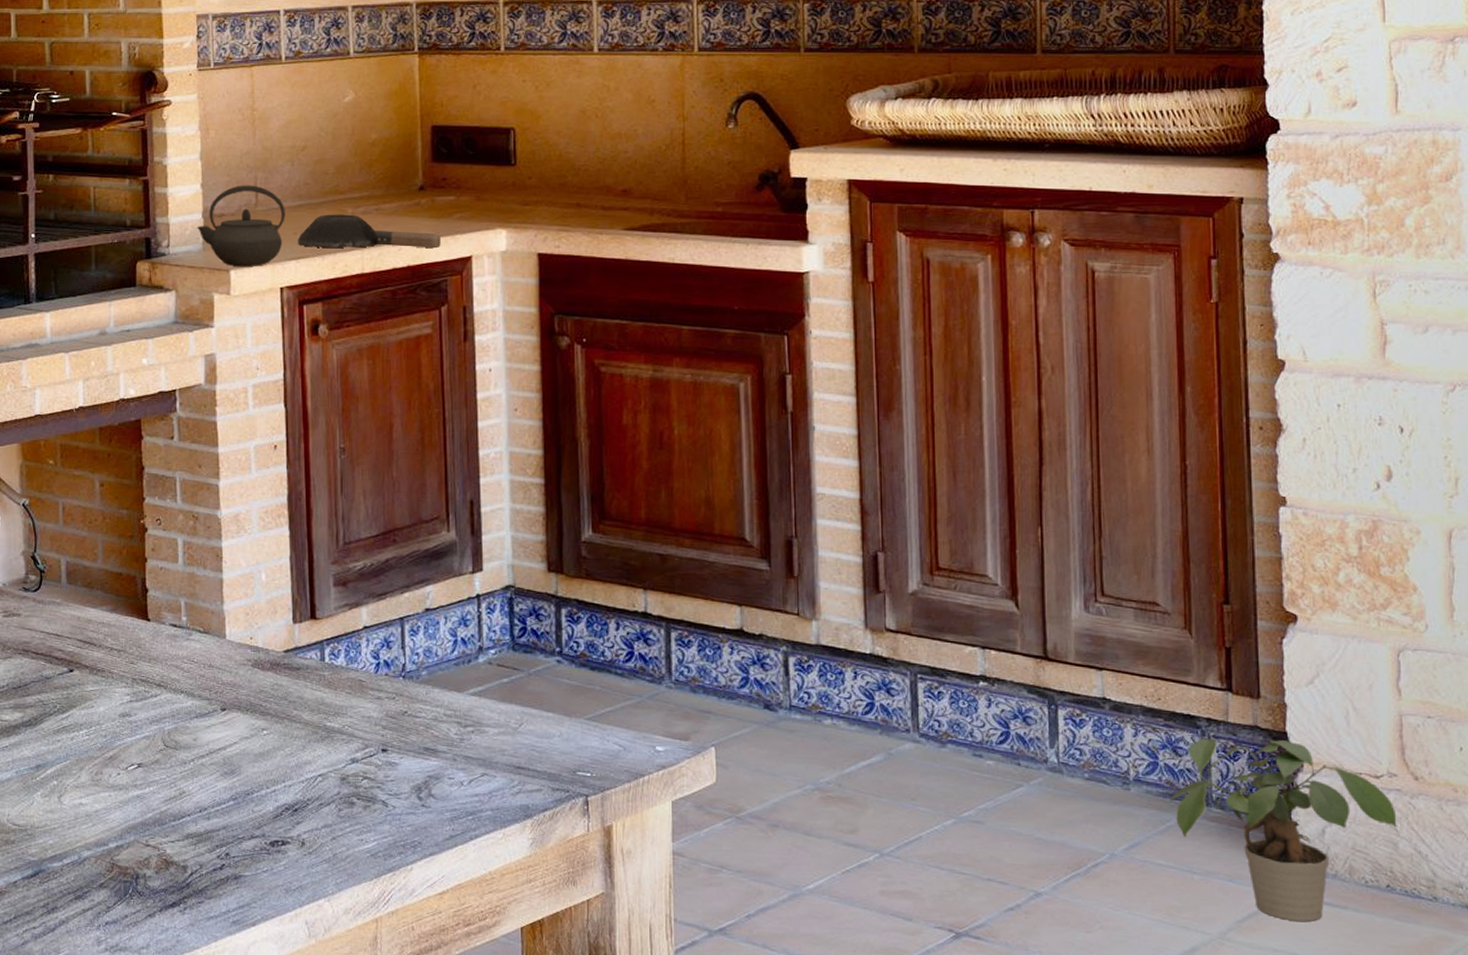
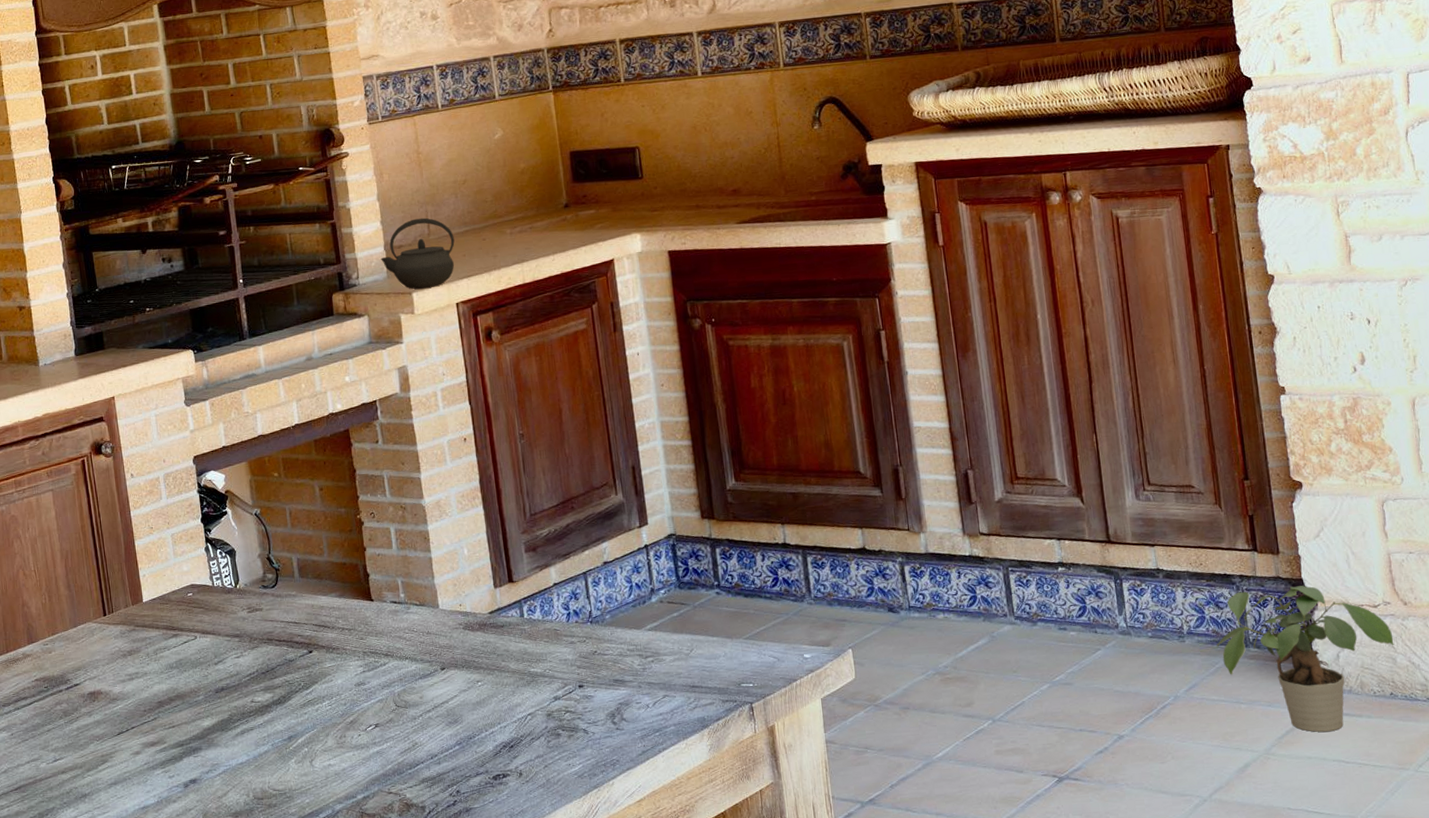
frying pan: present [298,214,441,249] -> none [467,234,587,266]

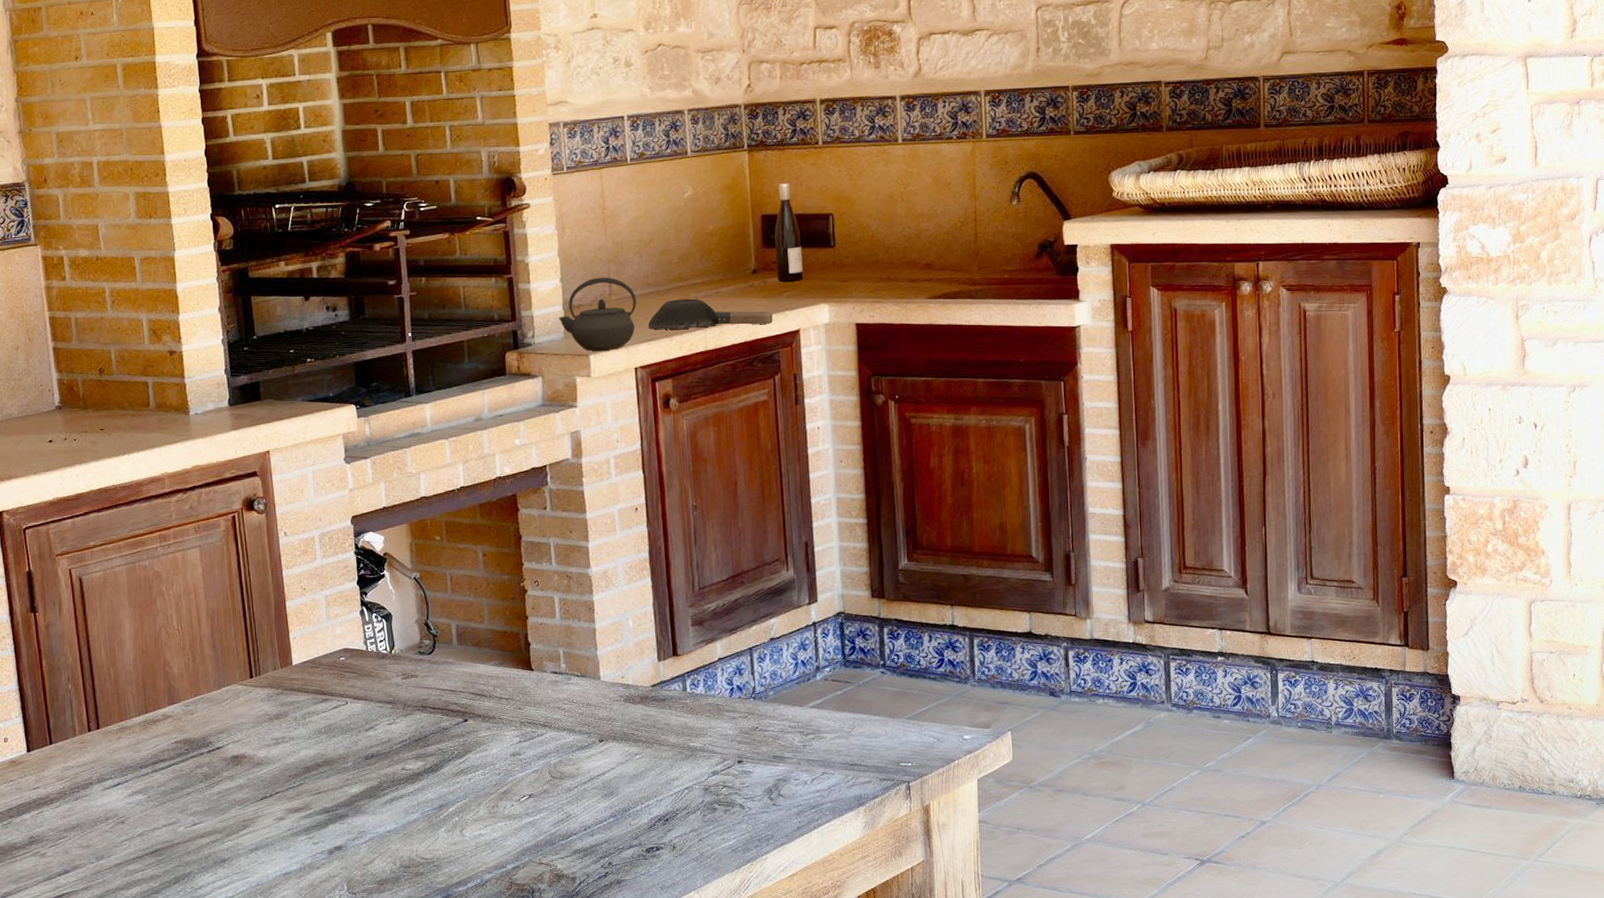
frying pan: none [467,234,587,266] -> present [648,298,773,330]
bottle: none [583,119,614,215] -> present [775,182,803,282]
potted plant: present [1216,585,1394,732] -> none [1362,681,1528,822]

